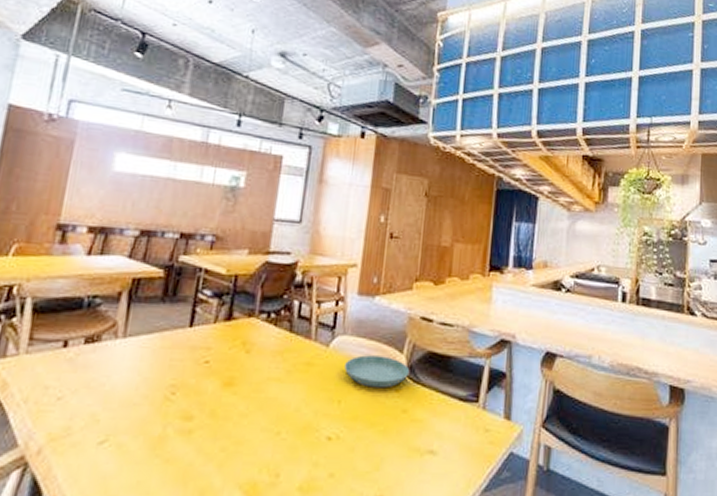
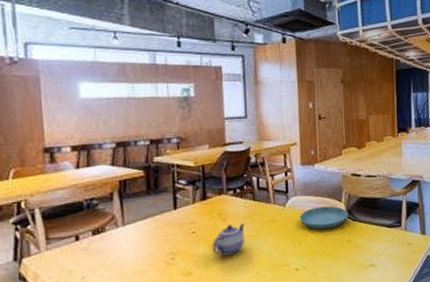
teapot: none [224,359,273,403] -> present [212,223,245,256]

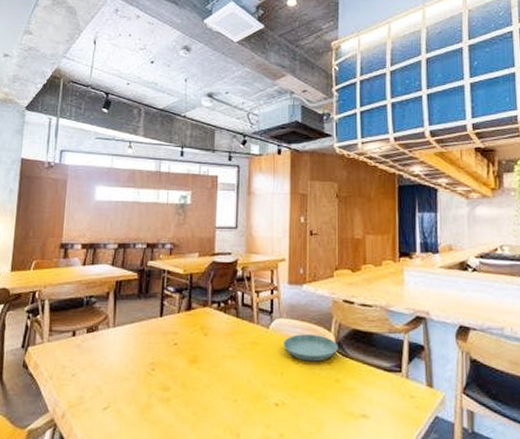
teapot: present [212,223,245,256] -> none [191,341,225,376]

